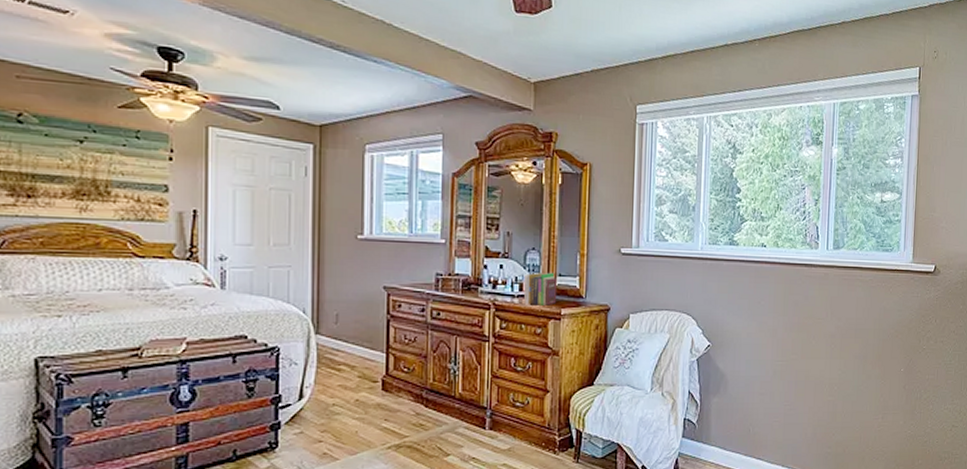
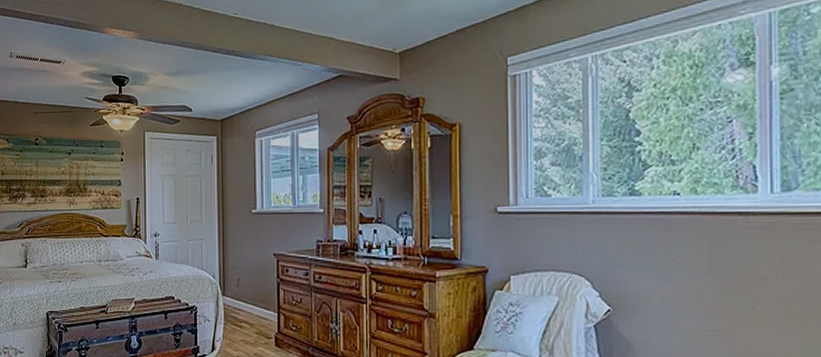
books: present [523,272,558,306] -> none [397,235,431,268]

